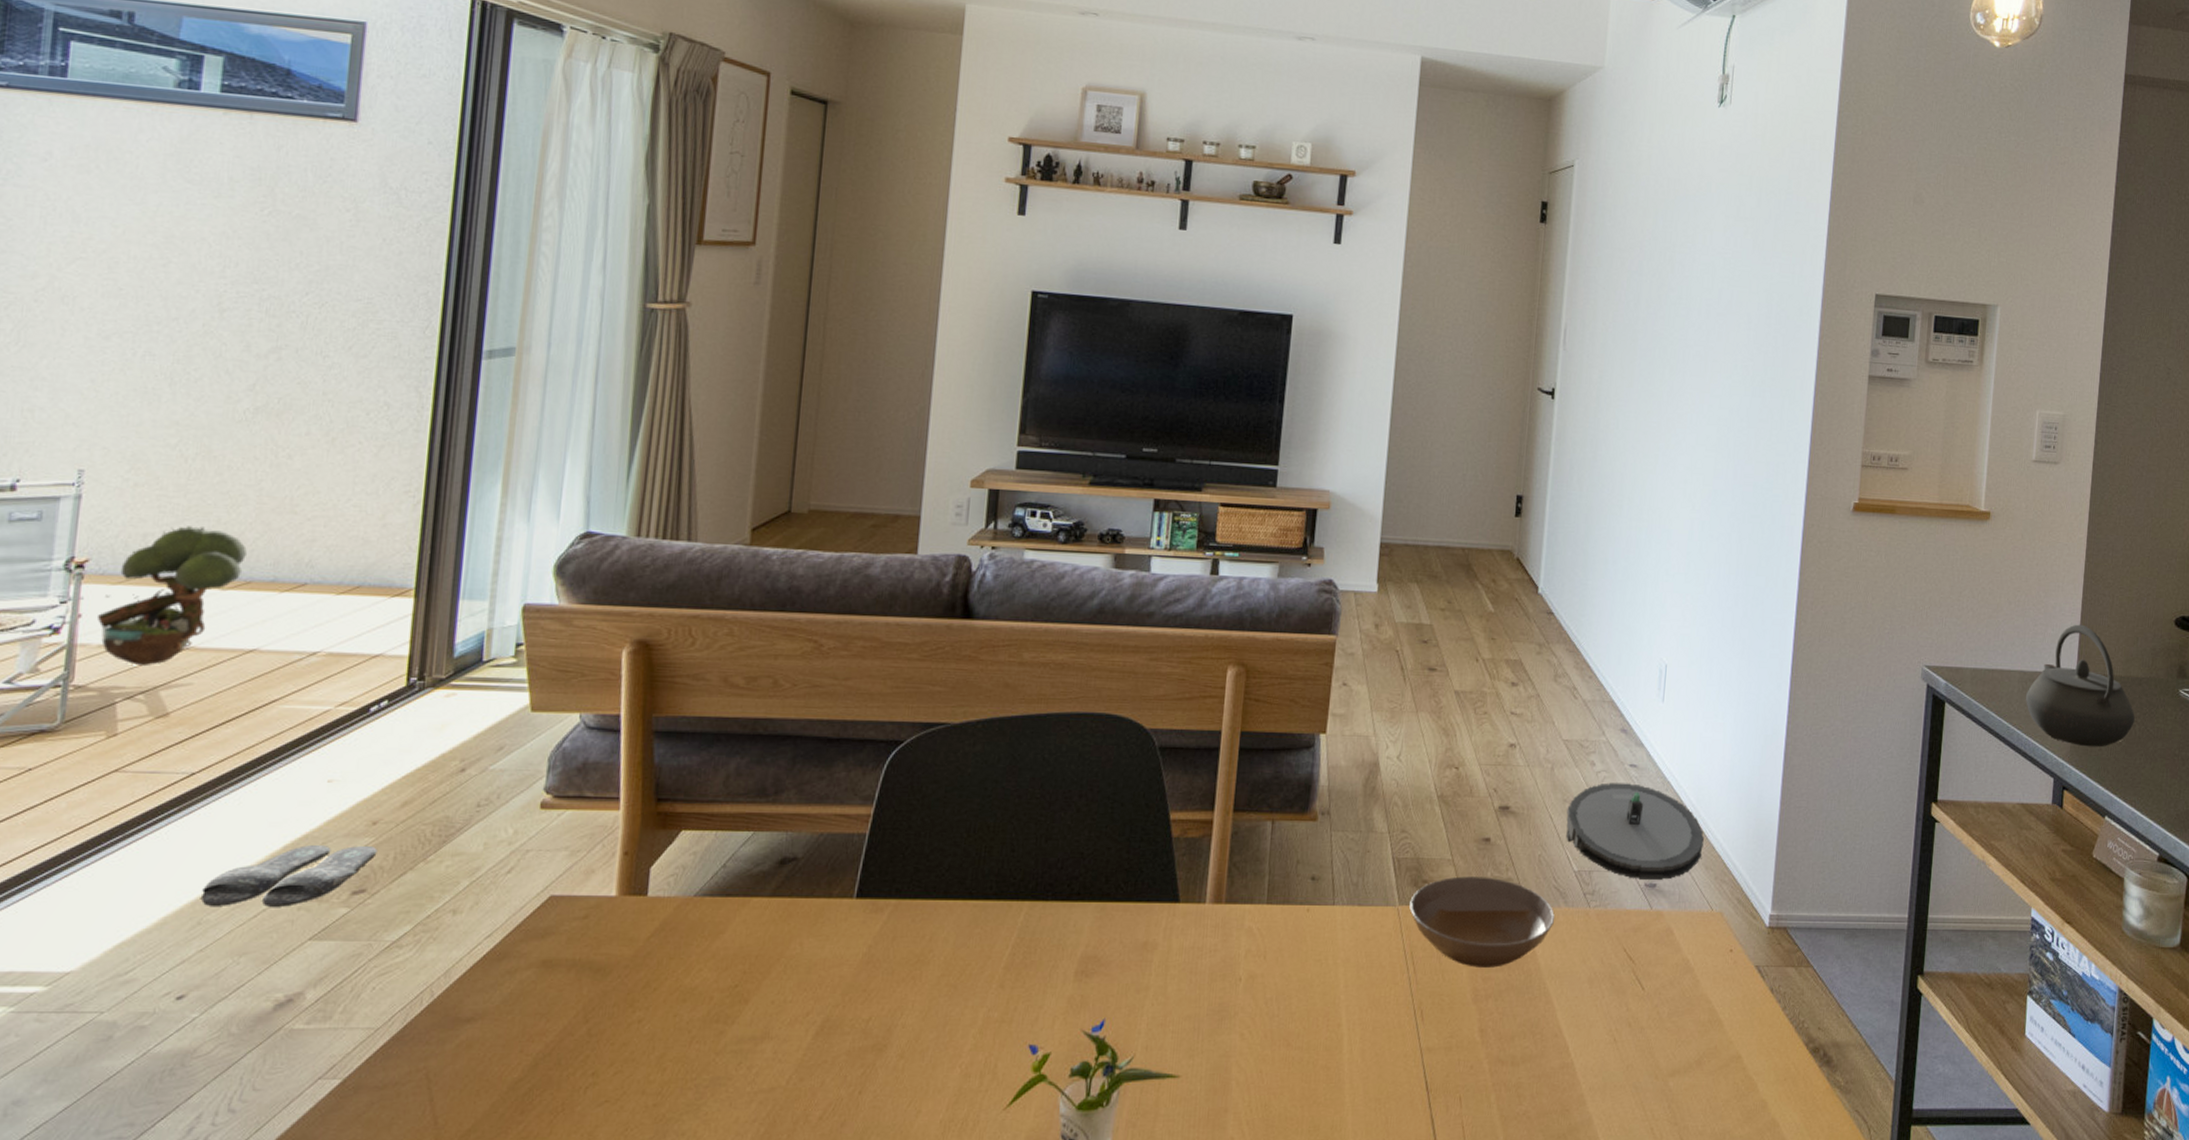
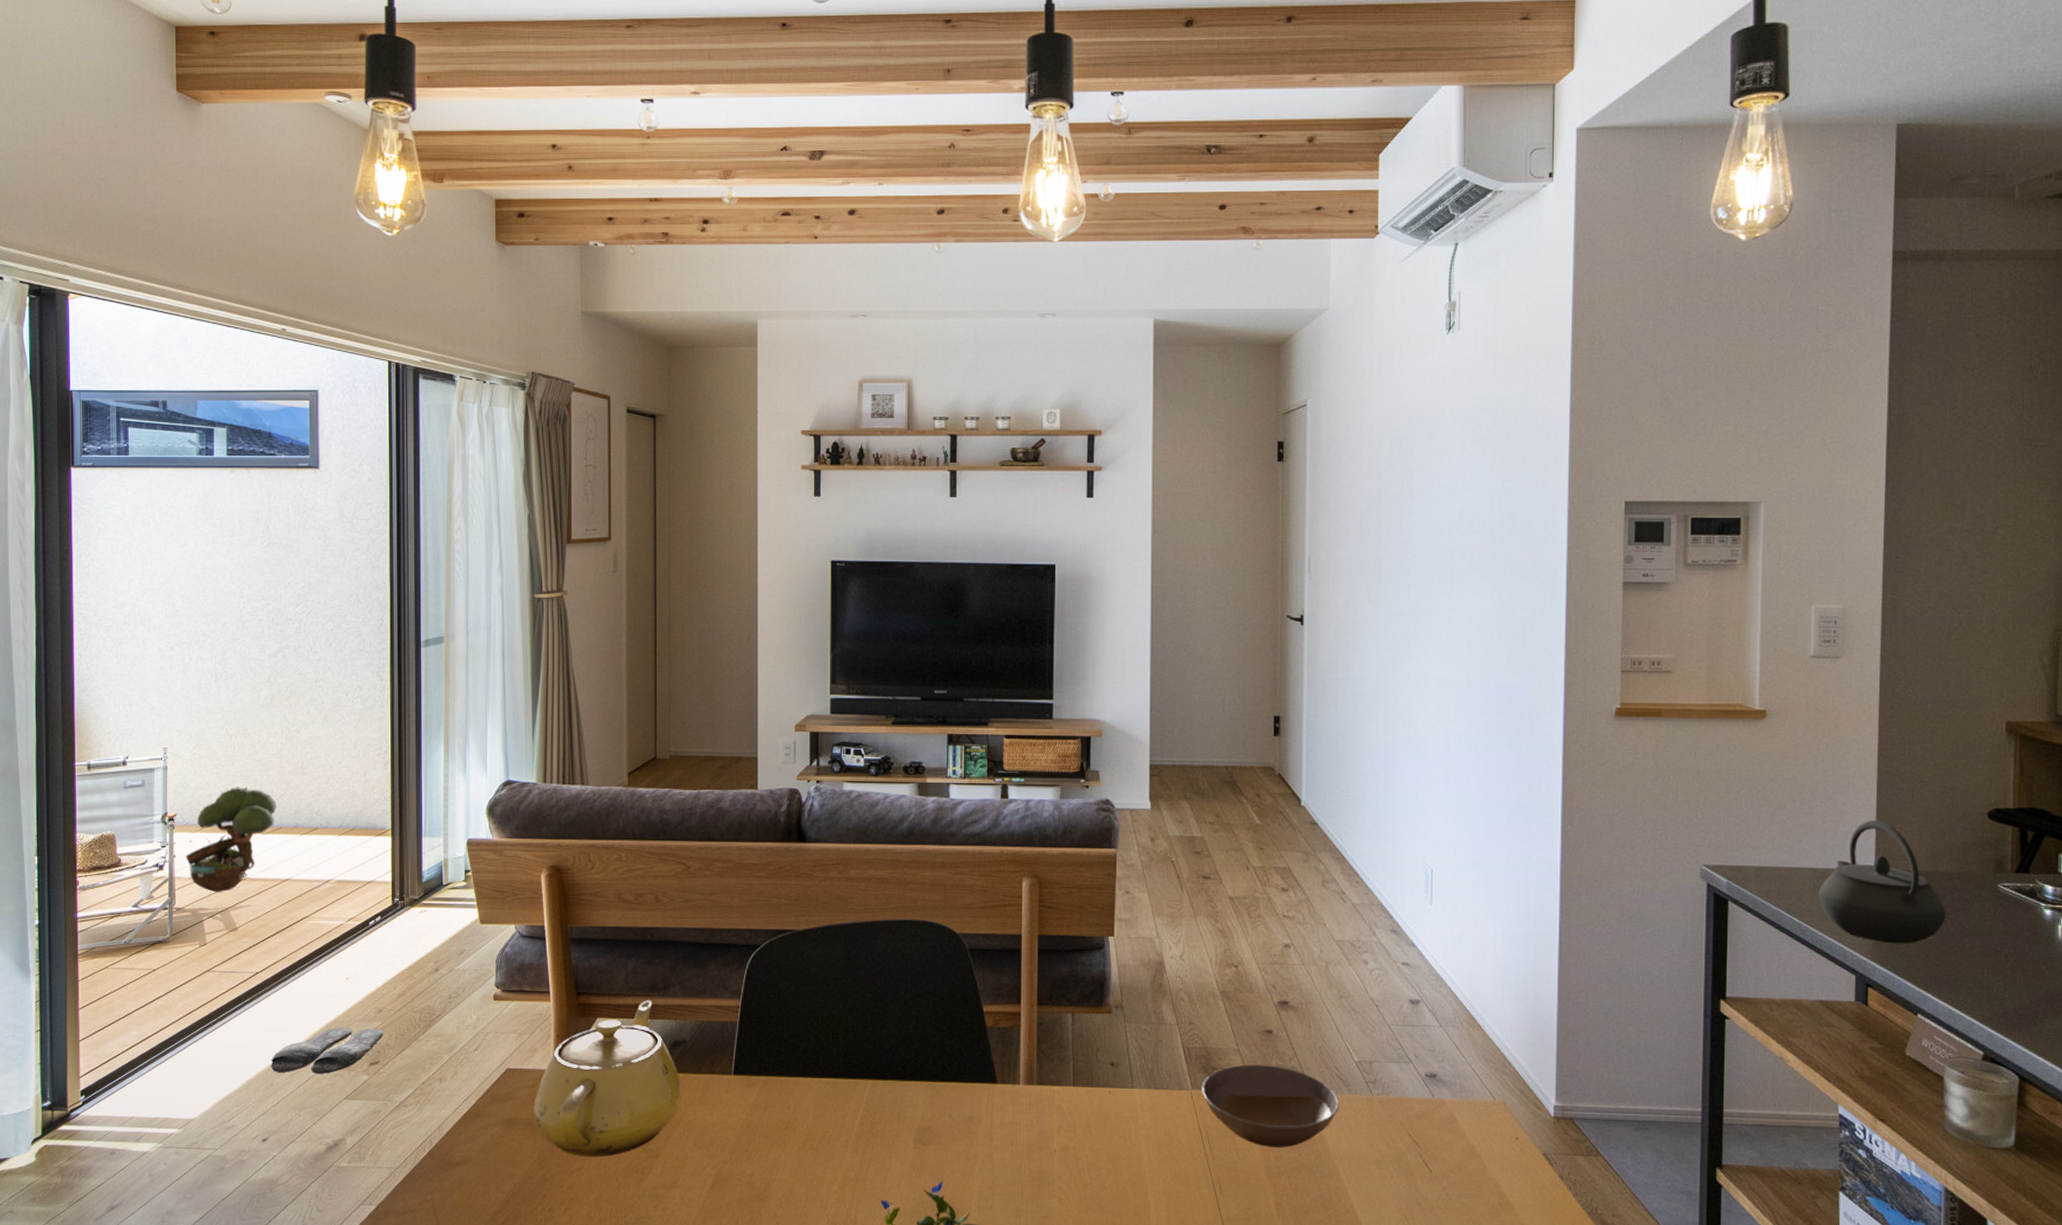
teapot: none [581,808,787,1005] -> present [532,1000,683,1157]
robot vacuum: present [1566,782,1705,880] -> none [1344,980,1483,1071]

